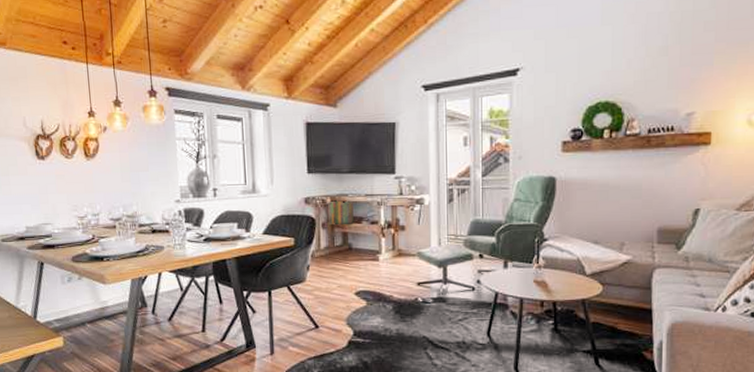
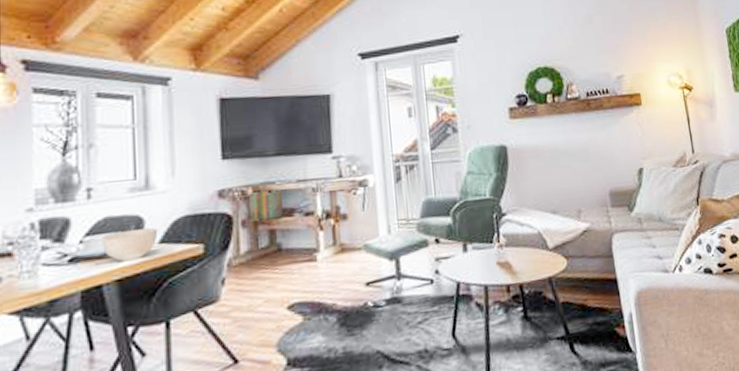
bowl: none [225,222,262,245] -> present [102,228,158,262]

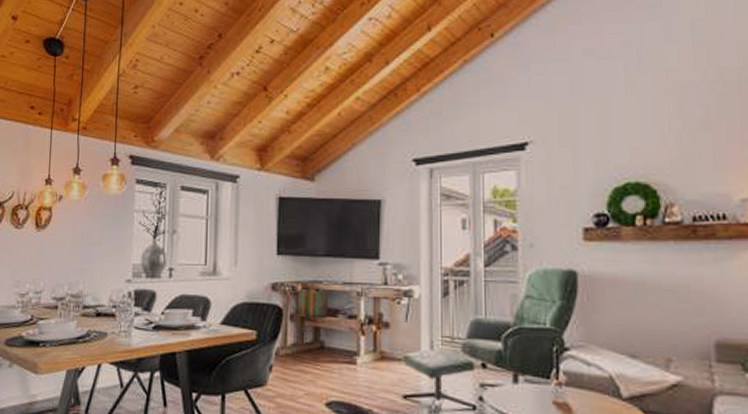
bowl: present [102,228,158,262] -> none [178,309,221,336]

